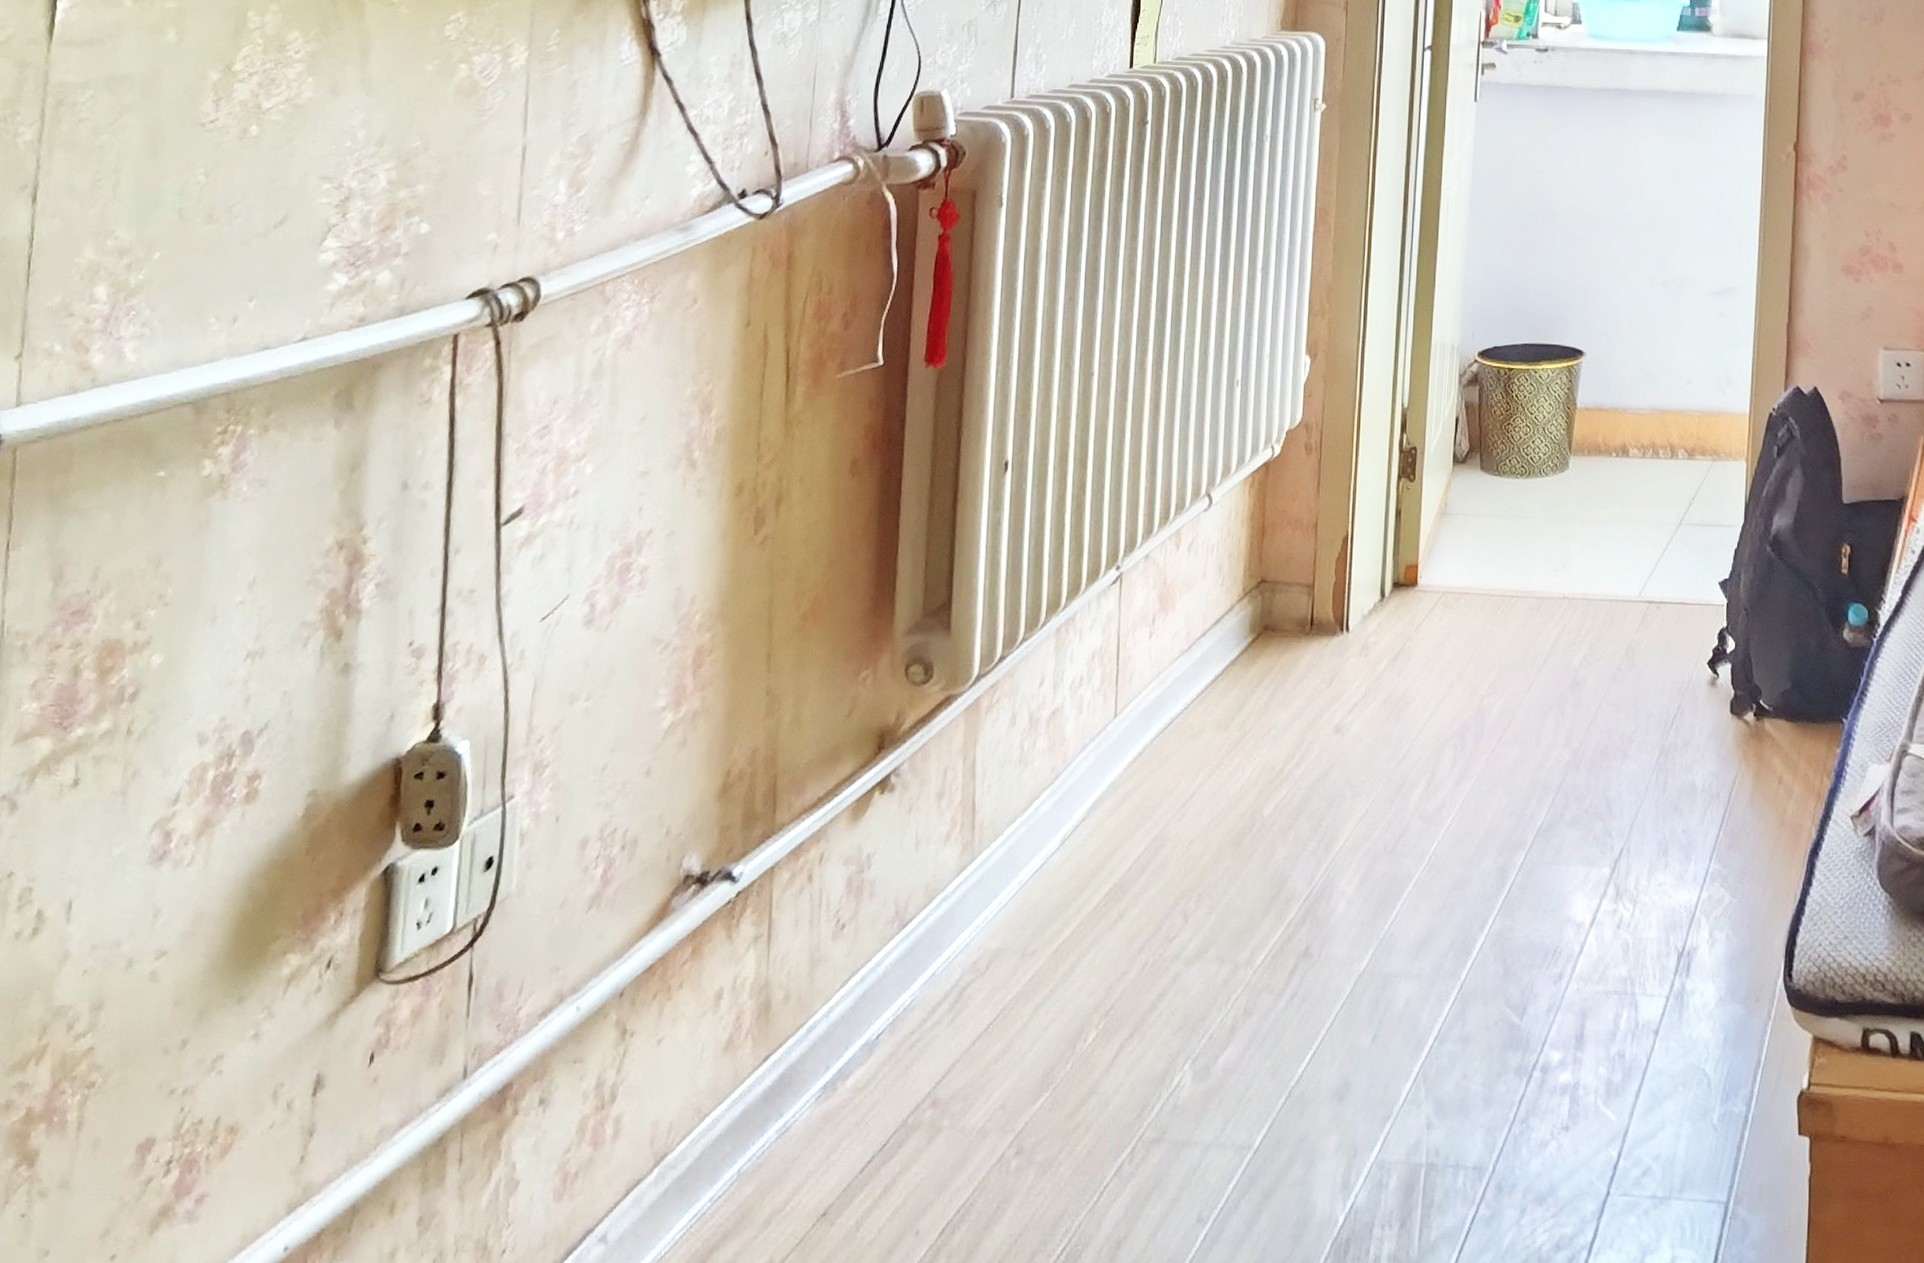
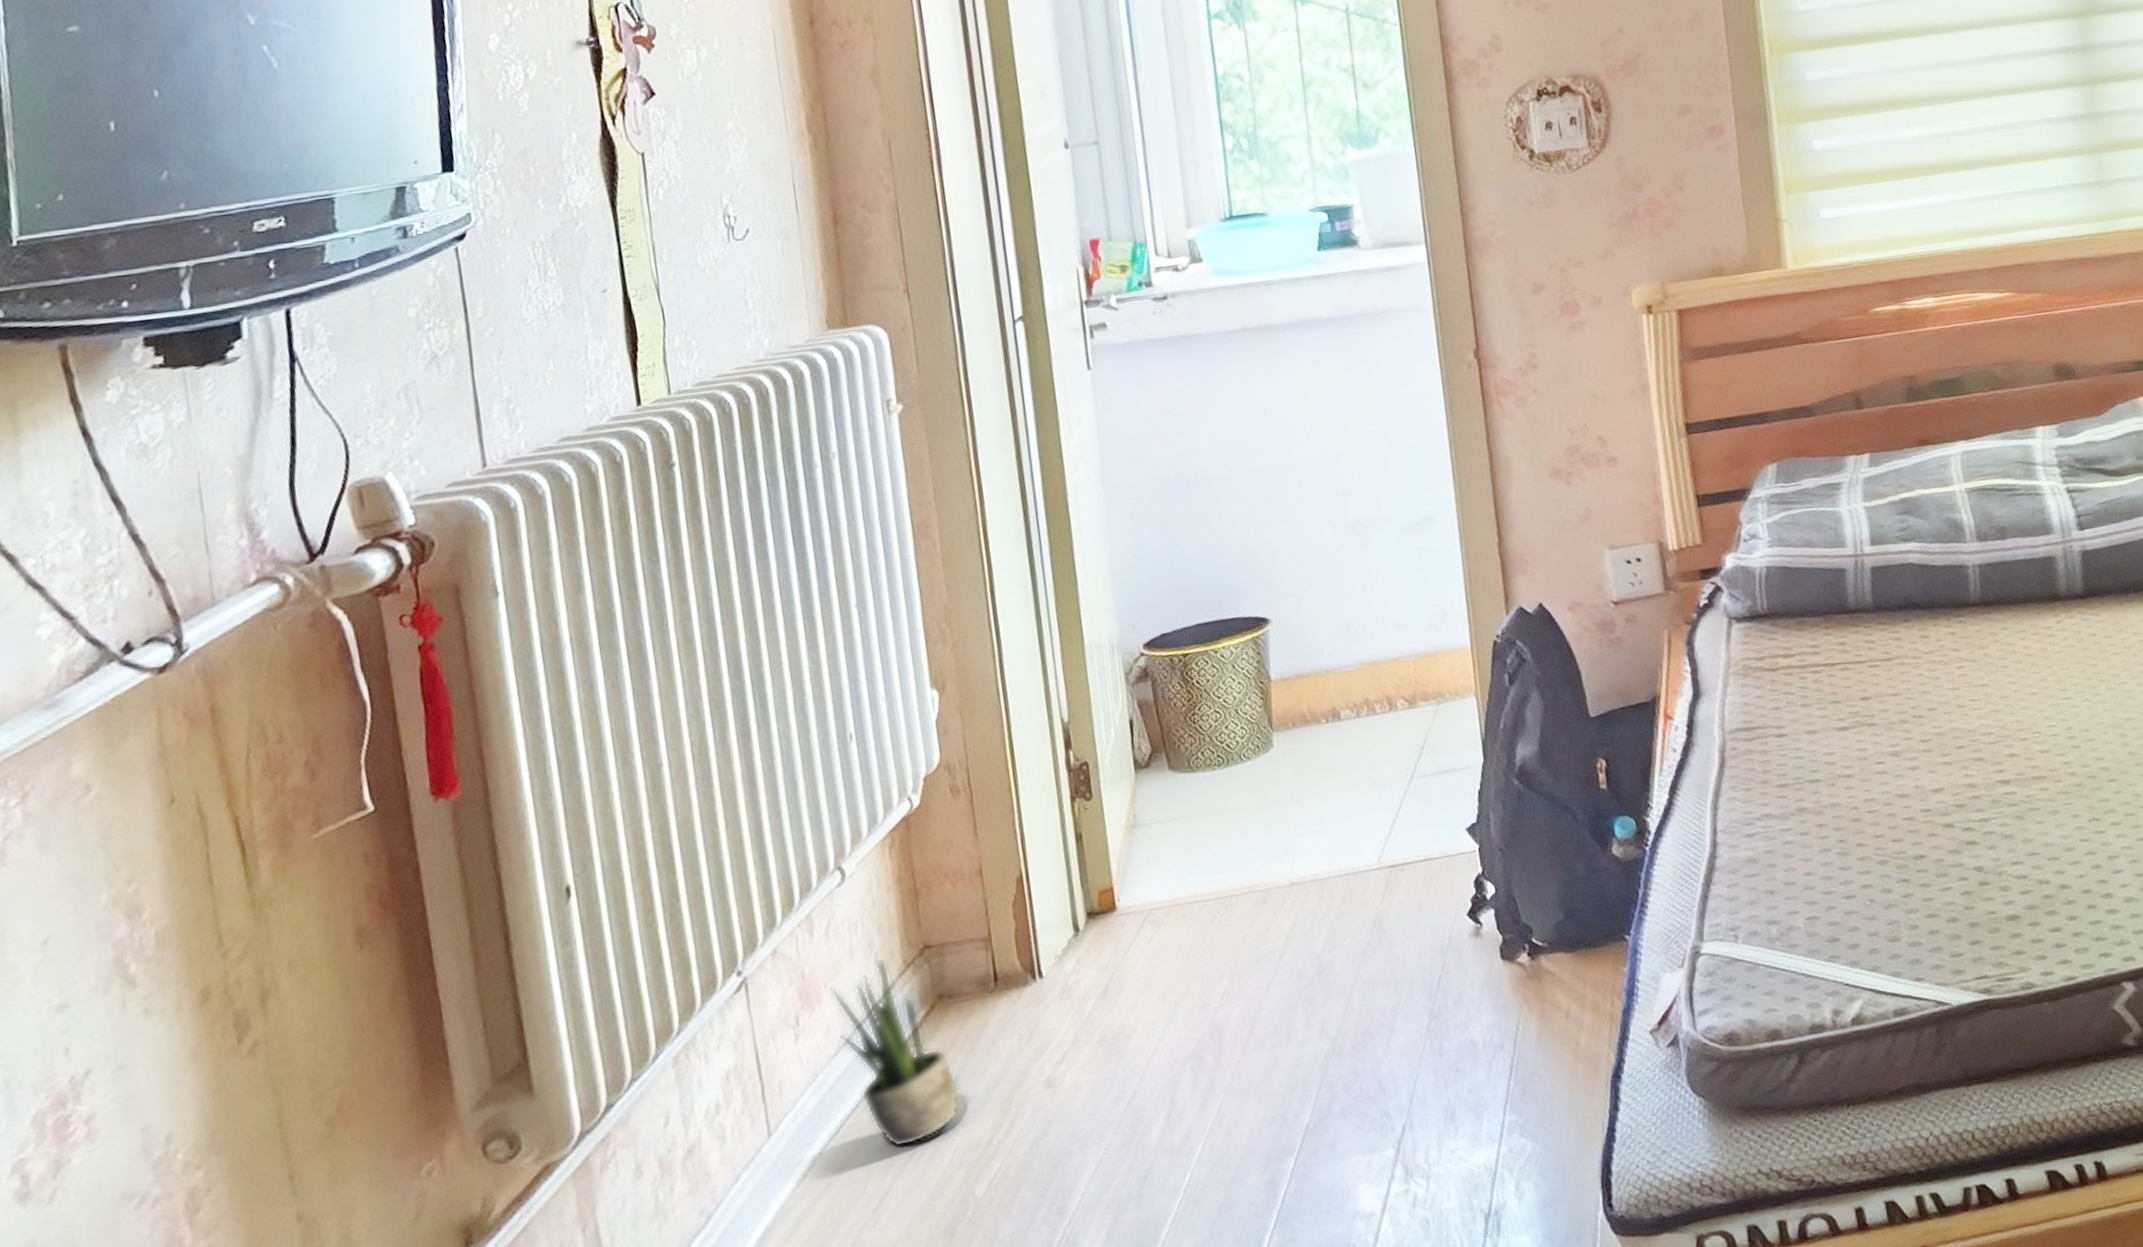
potted plant: none [1183,582,1266,755] -> present [830,959,960,1148]

